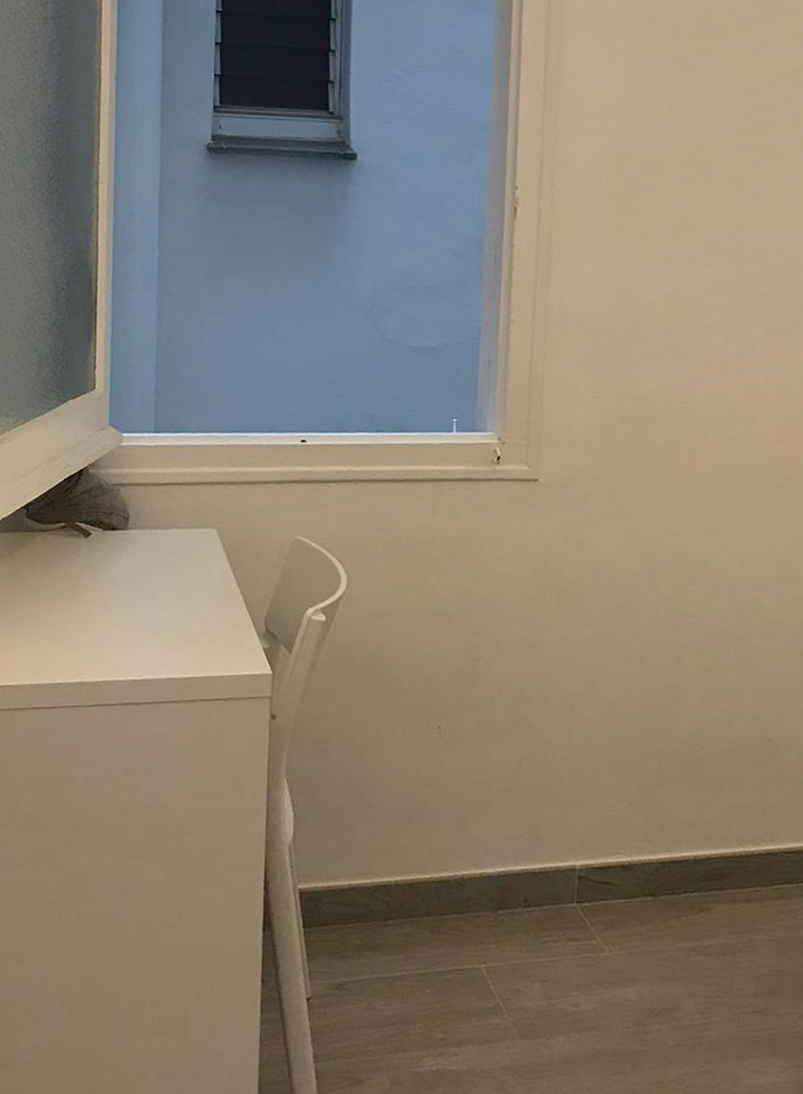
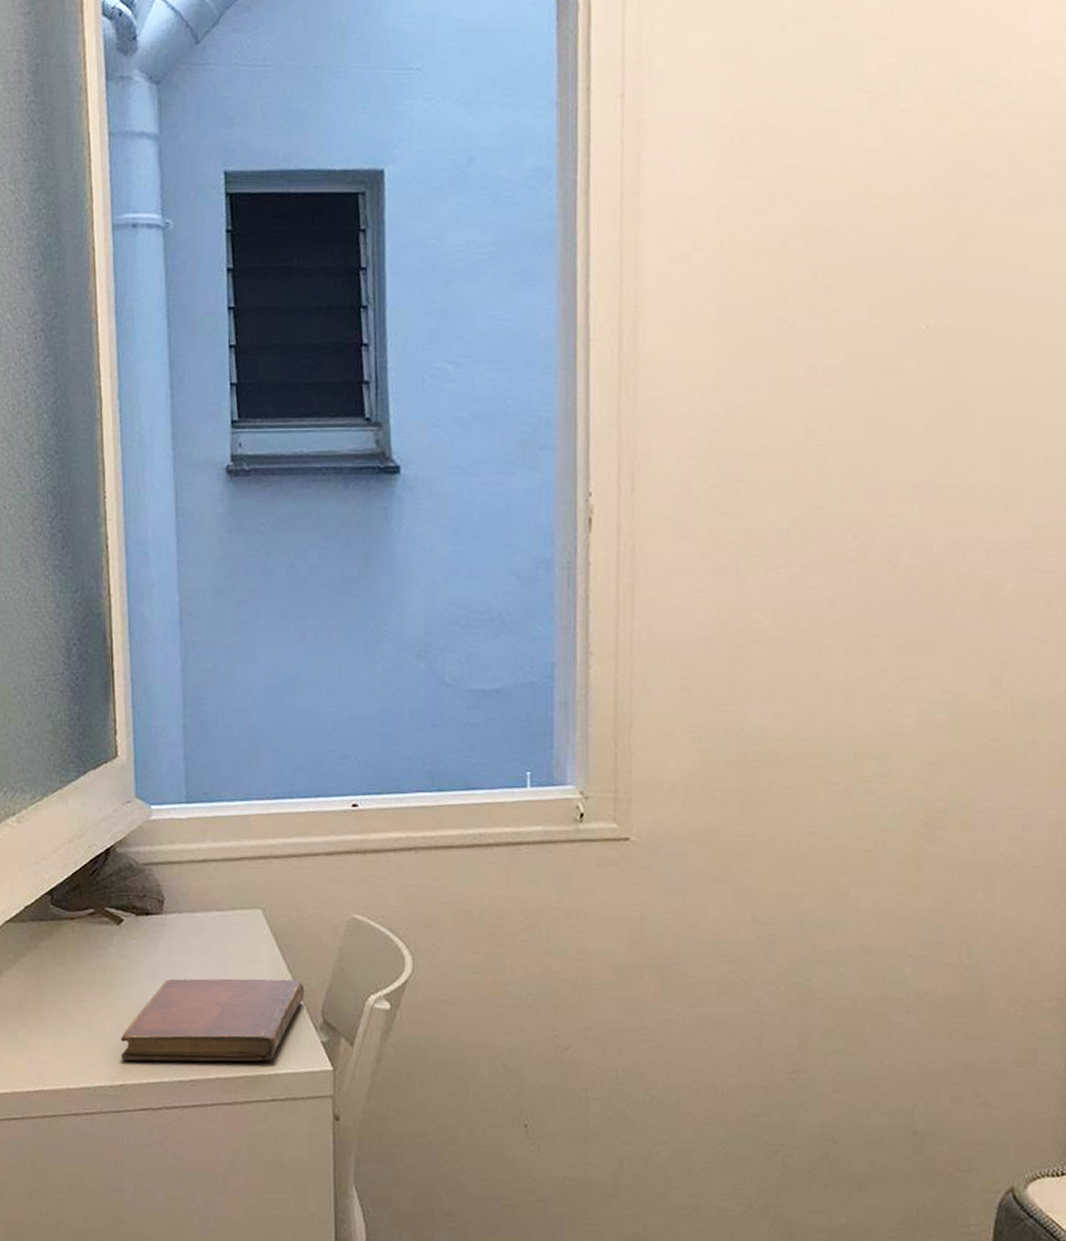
notebook: none [81,587,251,665] -> present [121,978,305,1062]

